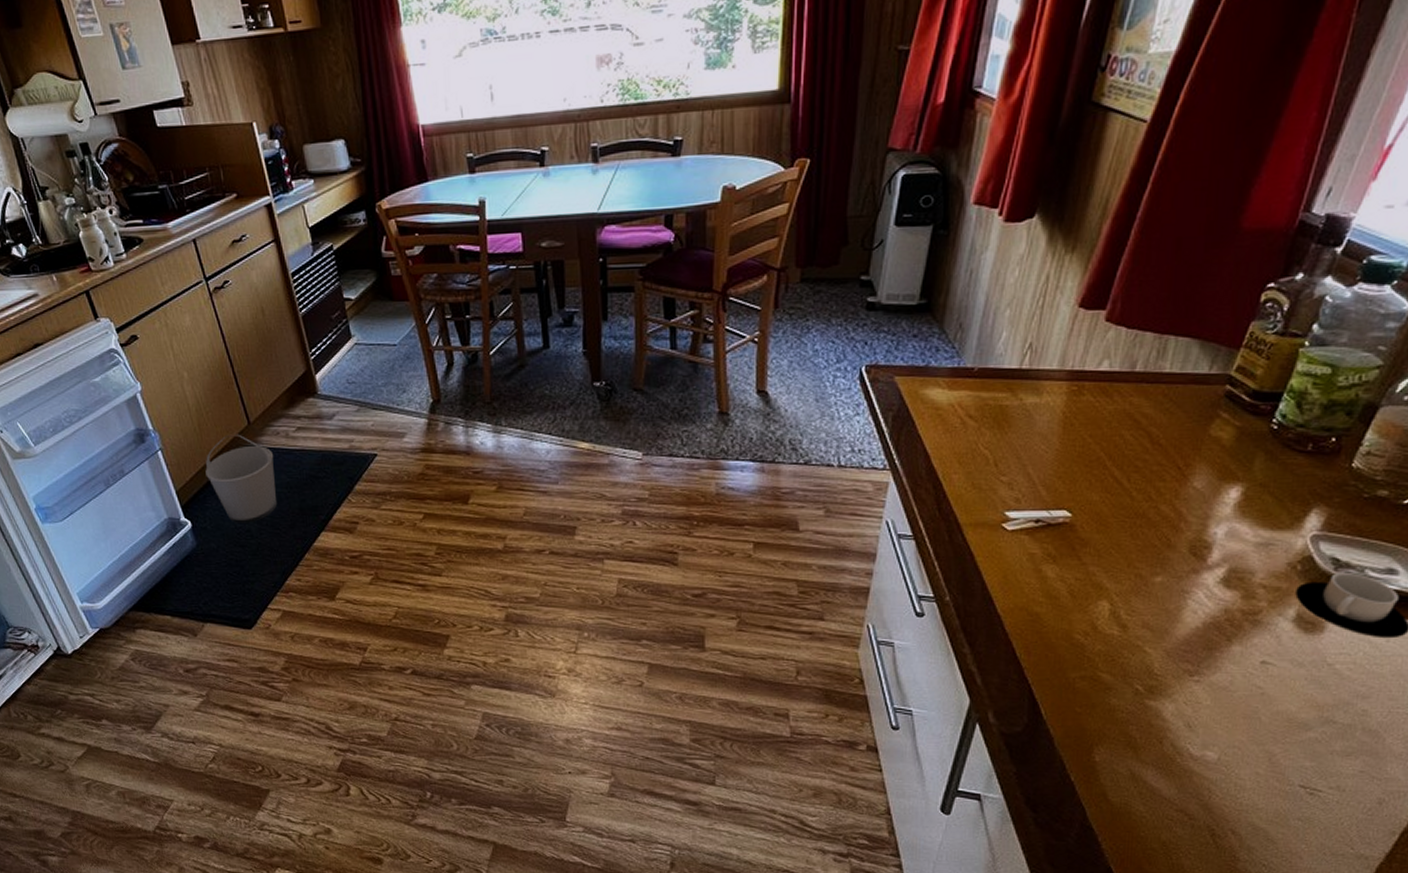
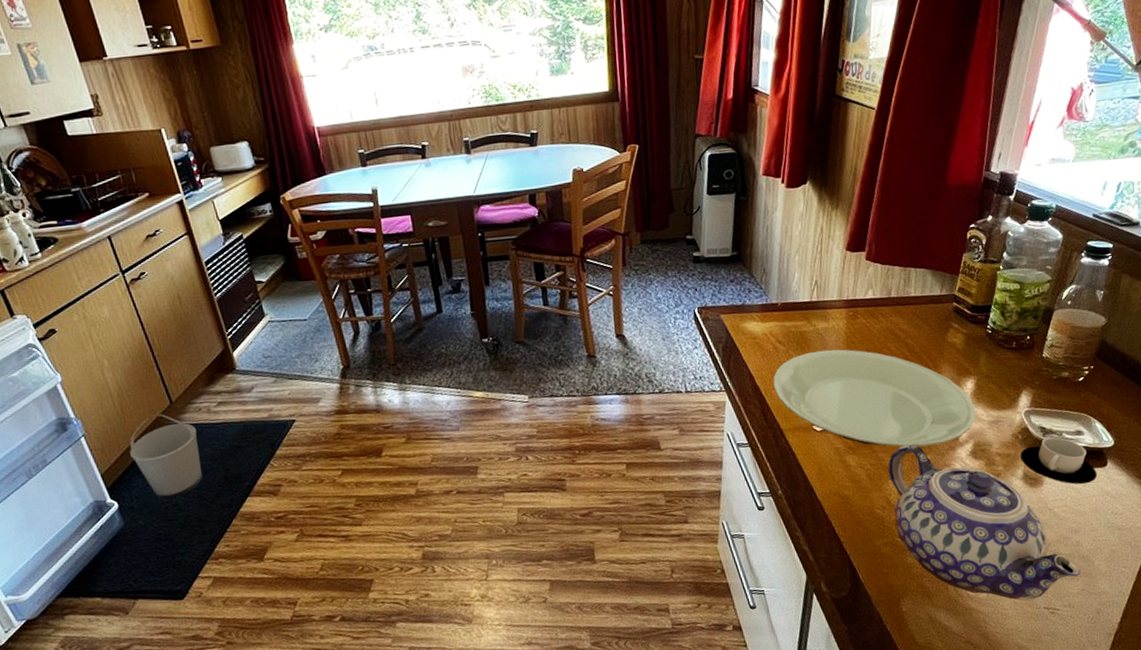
plate: none [955,431,1239,565] -> present [773,349,976,447]
teapot: none [1099,560,1363,774] -> present [888,444,1081,601]

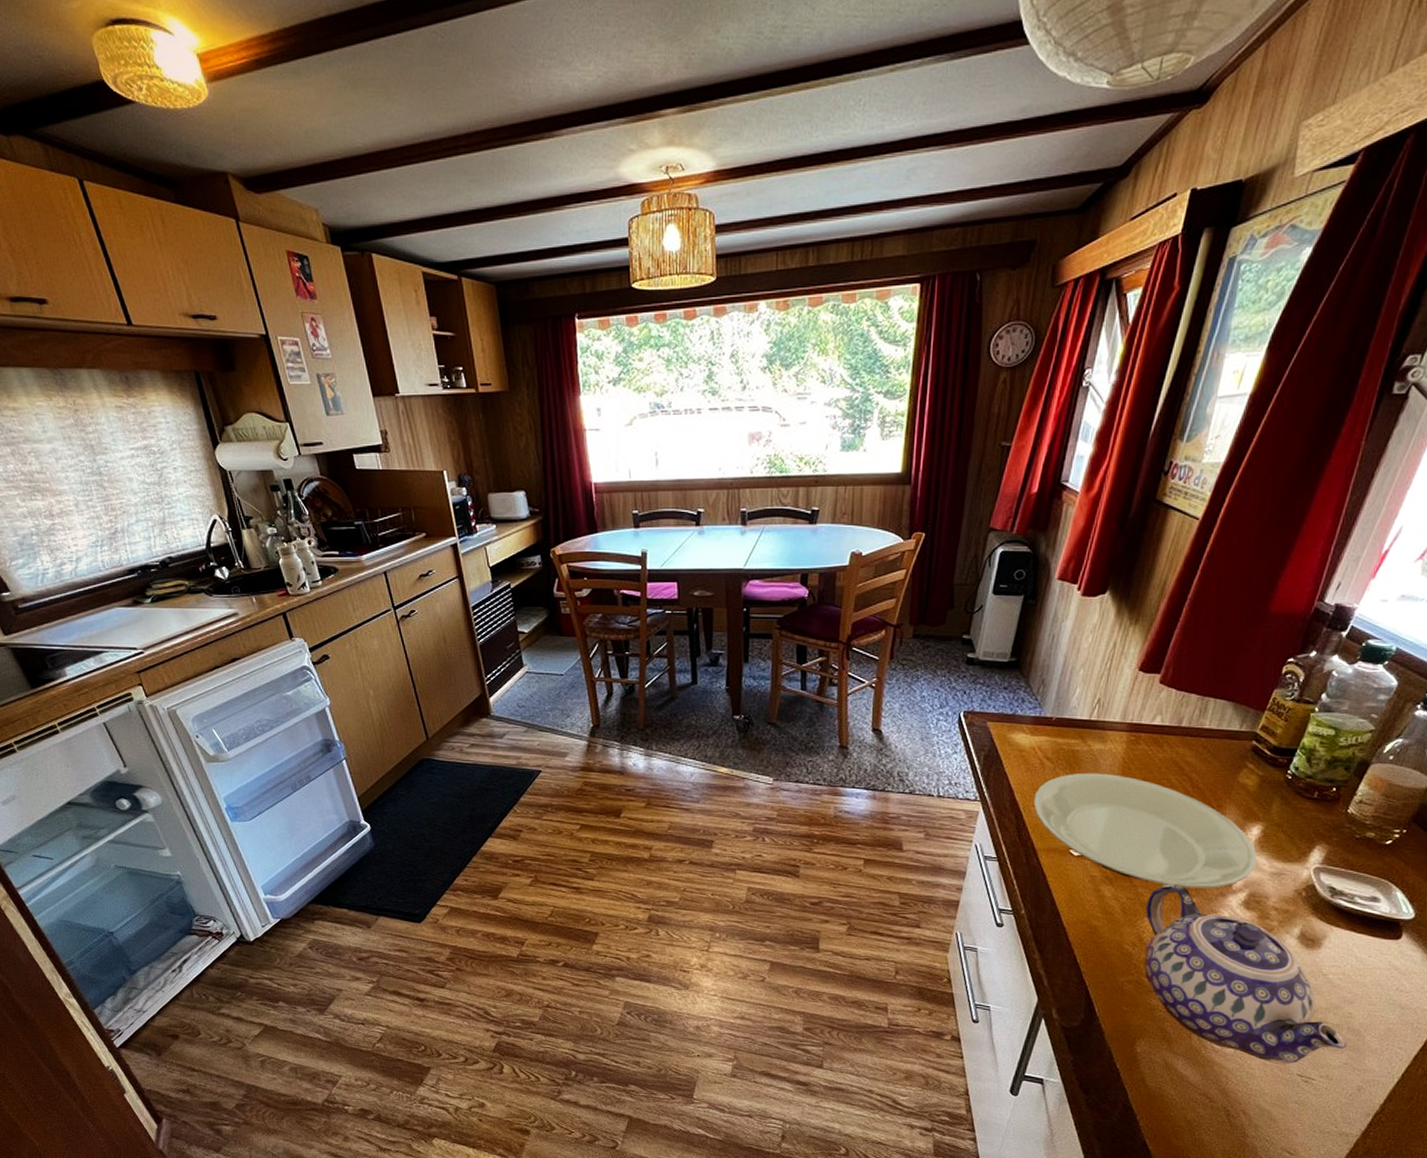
bucket: present [130,413,203,499] -> none [385,747,450,828]
cup: present [1020,436,1097,485] -> none [1300,898,1388,955]

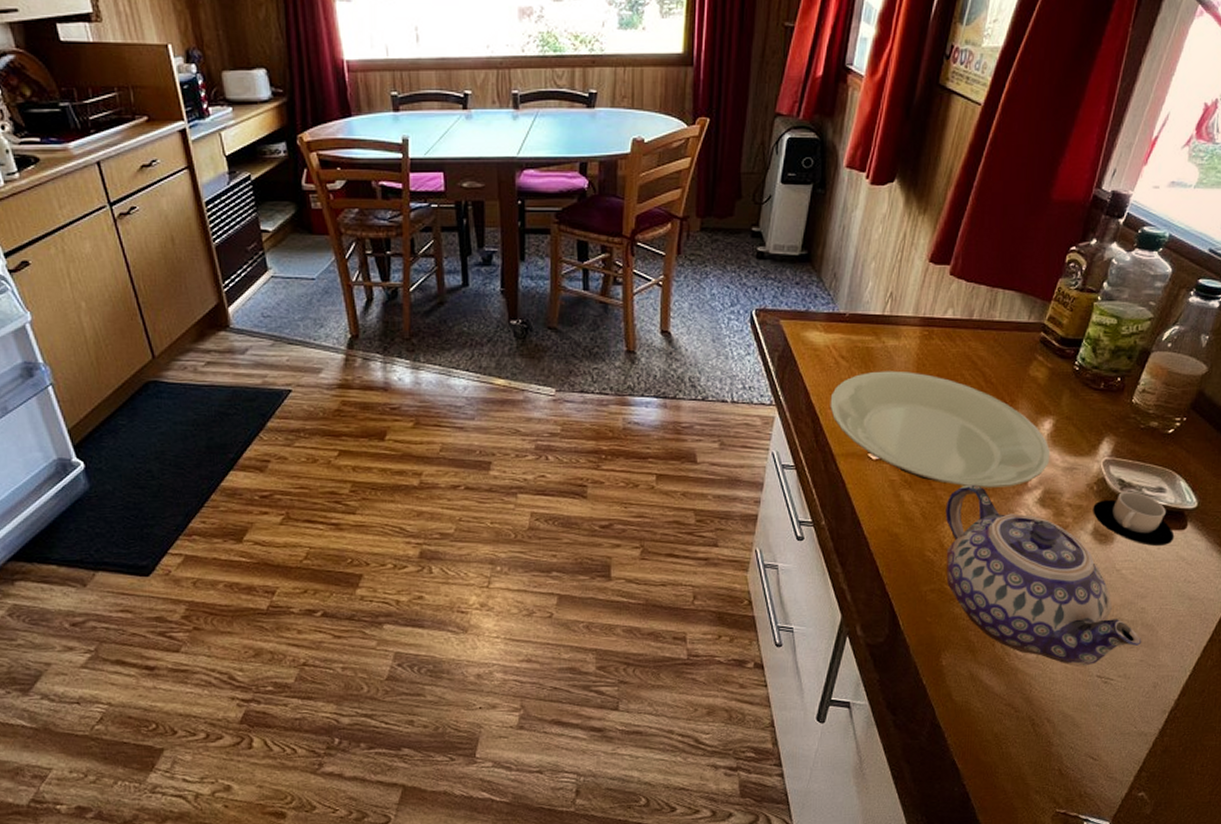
cup: none [1300,898,1388,955] -> present [1093,491,1175,547]

